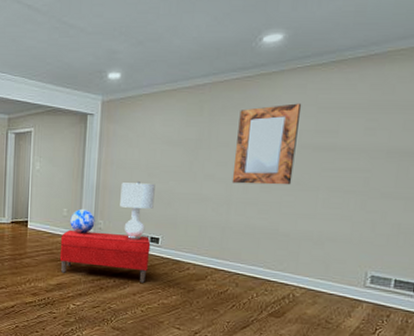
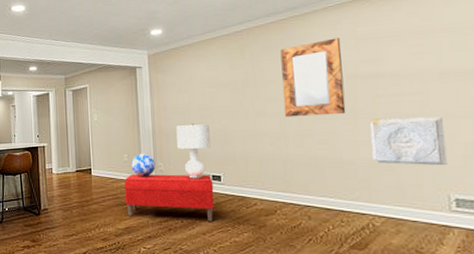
decorative wall panel: none [307,192,380,244] -> present [369,116,449,166]

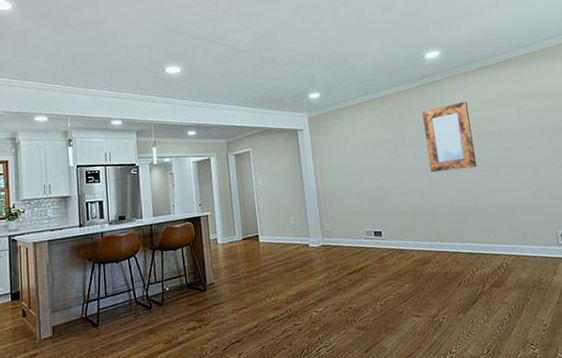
bench: present [124,174,214,222] -> none [292,231,378,281]
decorative globe: present [131,153,156,177] -> none [298,215,322,240]
lamp: present [176,124,211,180] -> none [338,182,371,238]
decorative wall panel: present [369,116,449,166] -> none [495,166,553,209]

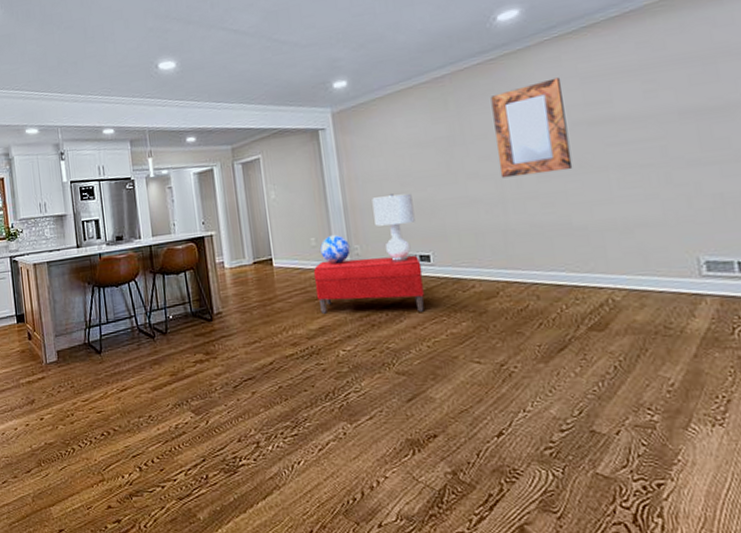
bench: none [292,231,378,281] -> present [313,255,424,314]
decorative globe: none [298,215,322,240] -> present [320,234,351,264]
lamp: none [338,182,371,238] -> present [372,193,415,263]

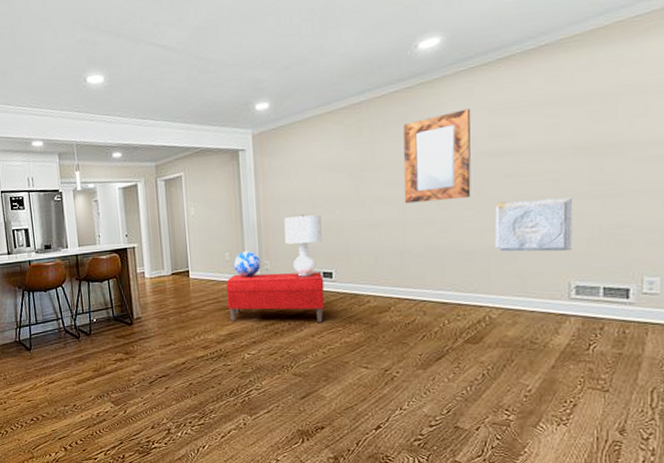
decorative wall panel: none [601,164,695,227] -> present [495,197,573,252]

